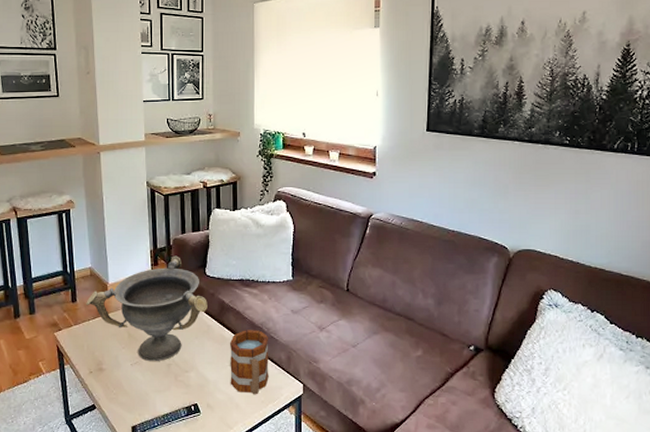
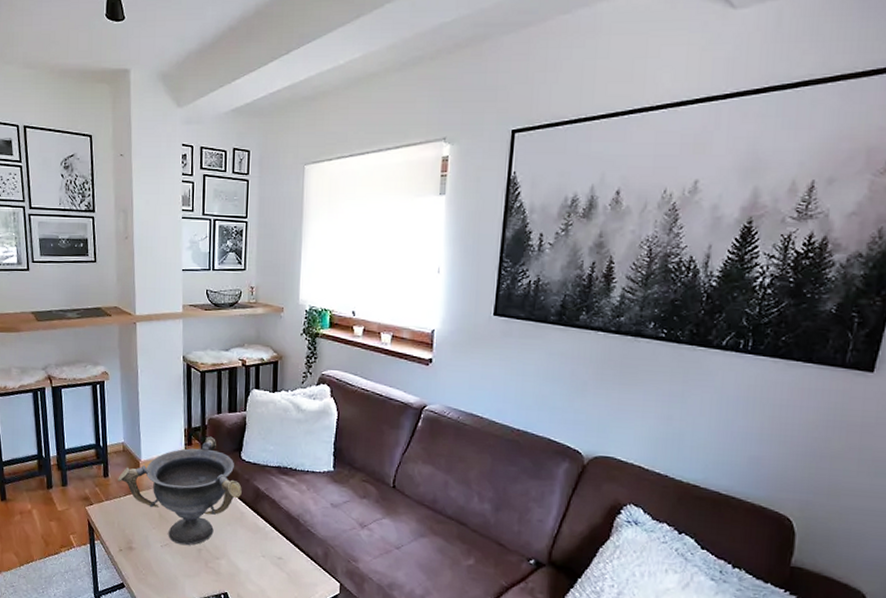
mug: present [229,330,269,395] -> none [262,520,306,590]

